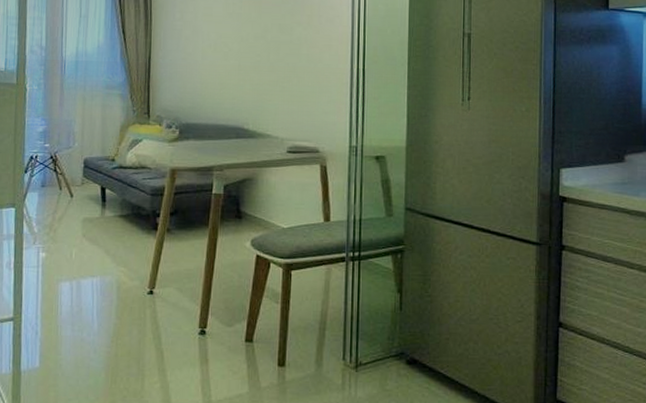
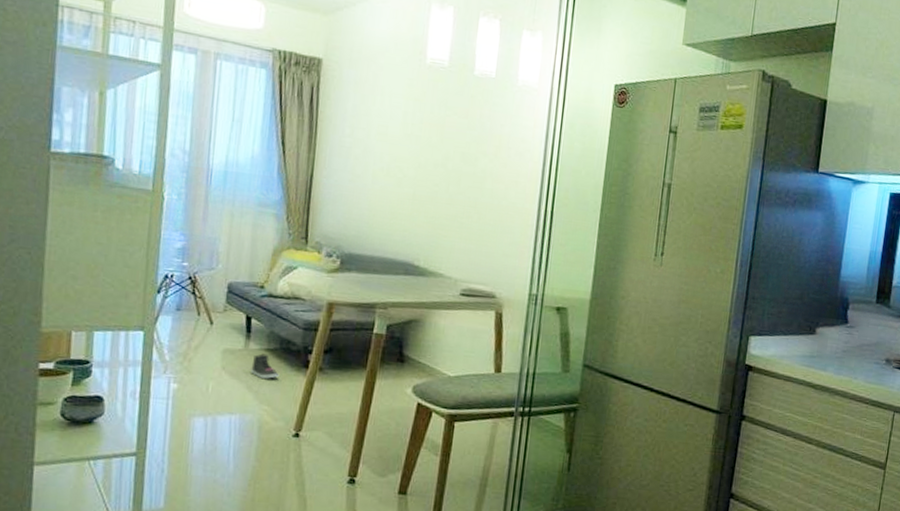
sneaker: none [108,220,133,242] -> present [251,353,279,379]

